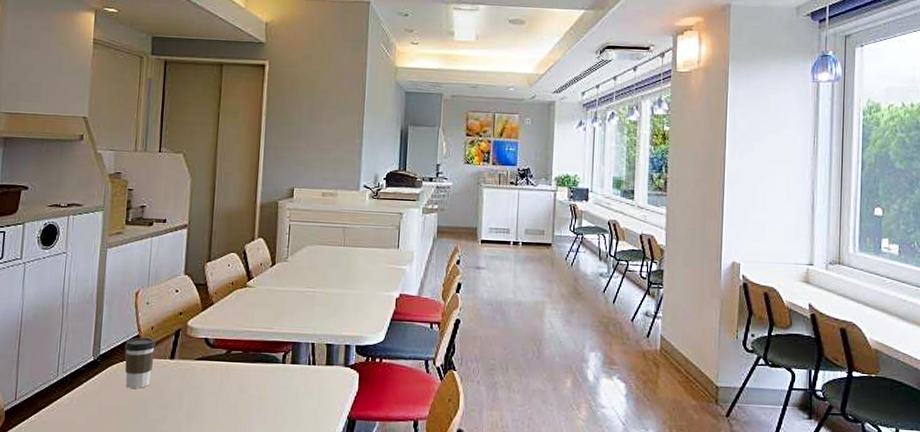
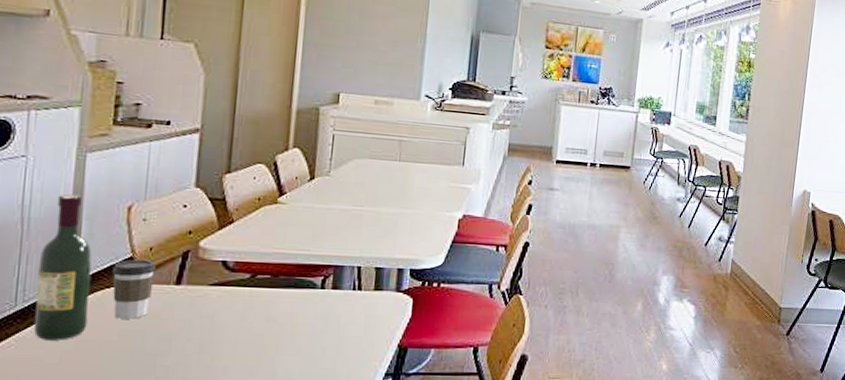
wine bottle: none [70,283,110,406] -> present [34,194,92,340]

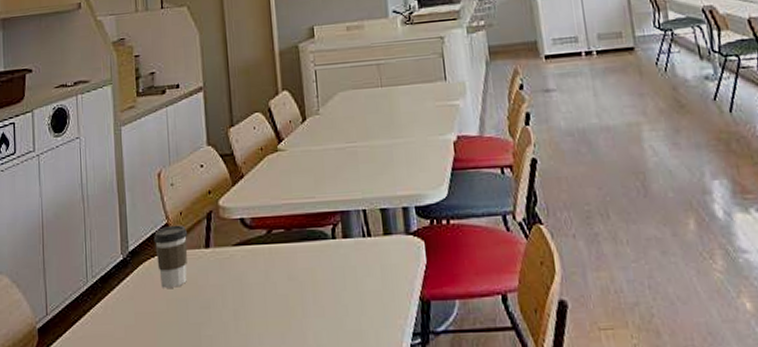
wine bottle: present [34,194,92,340] -> none [99,167,142,315]

